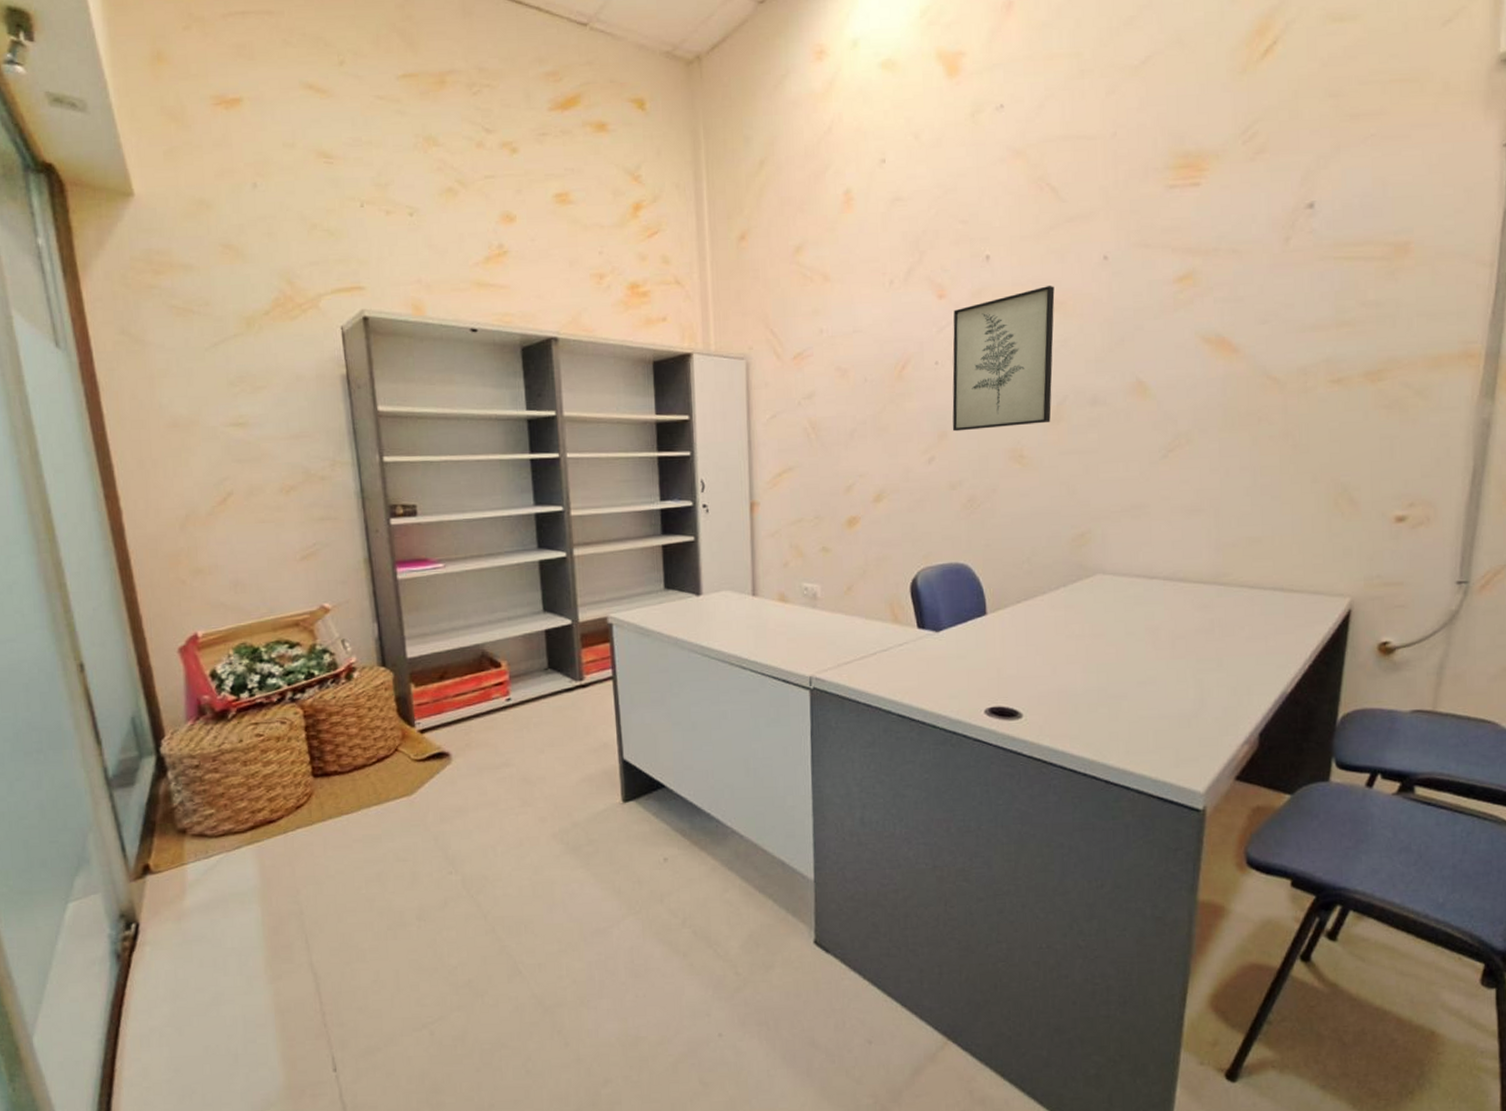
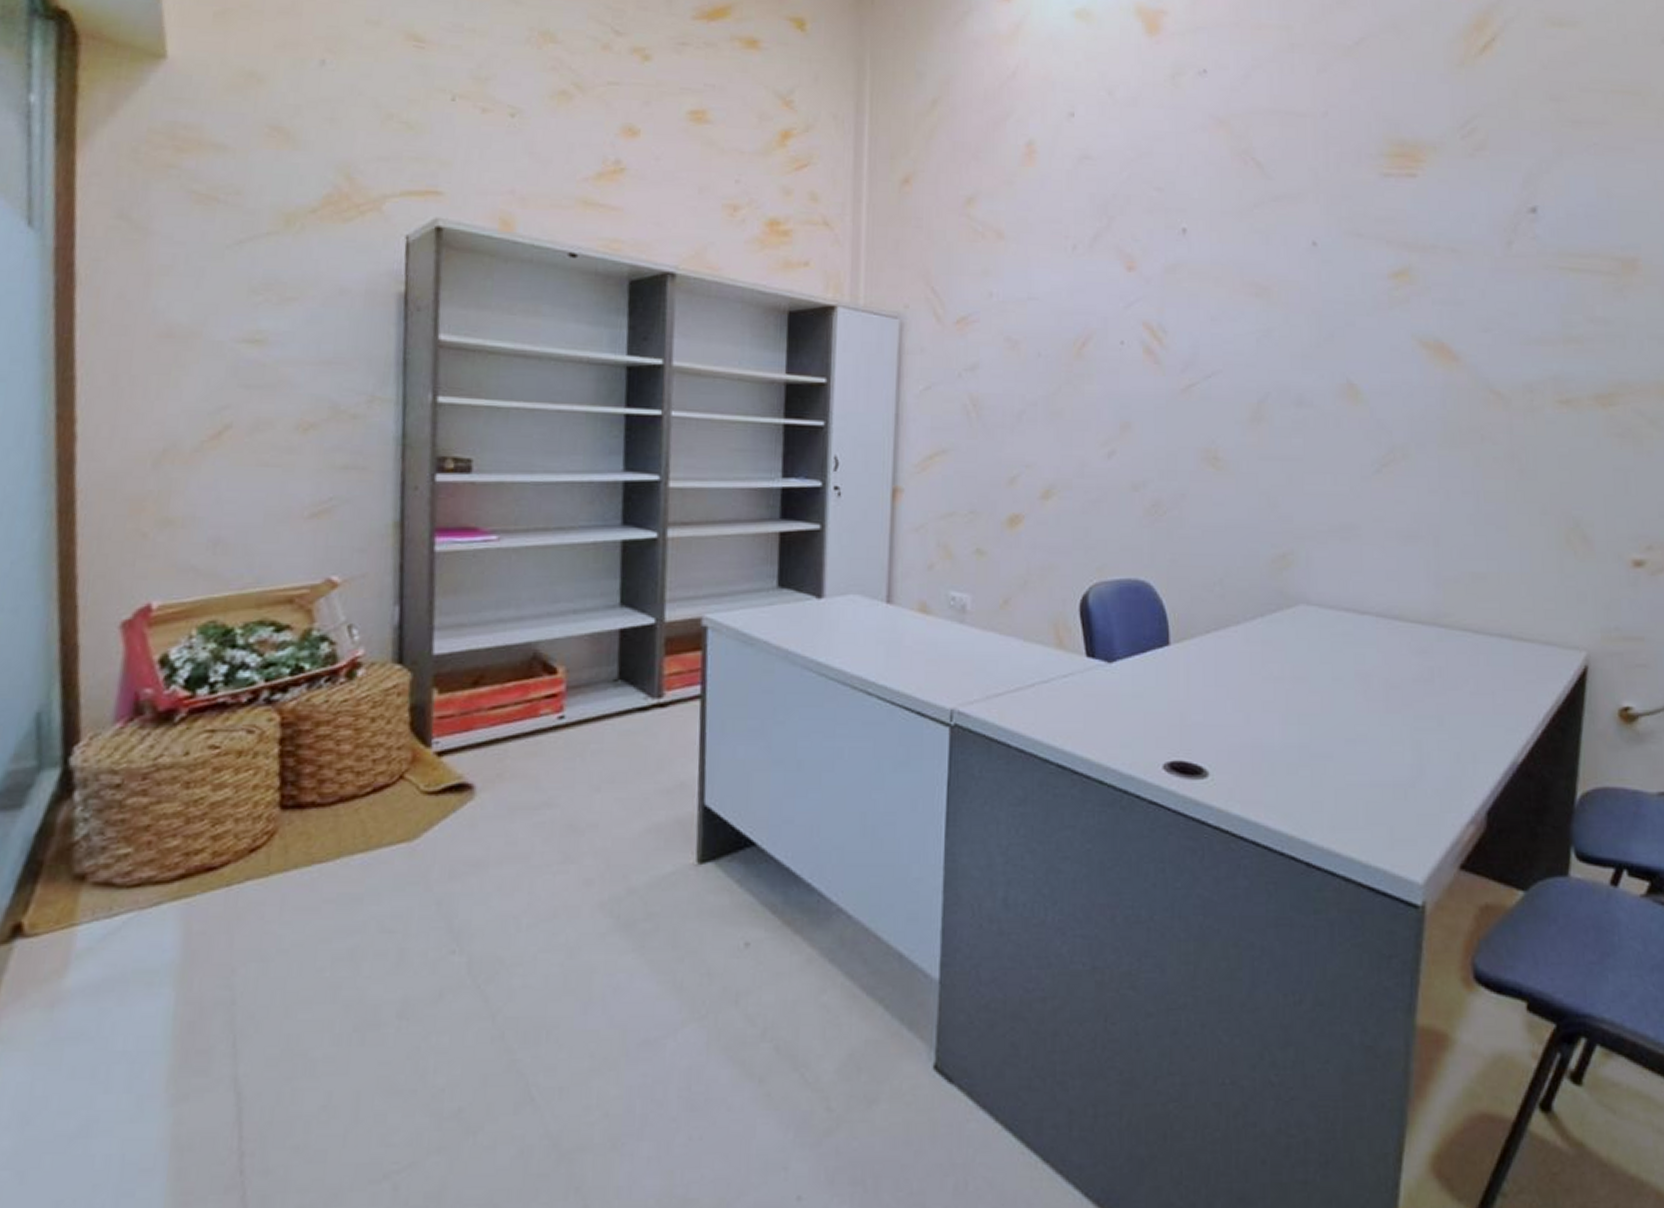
wall art: present [952,285,1055,432] -> none [1137,267,1258,424]

